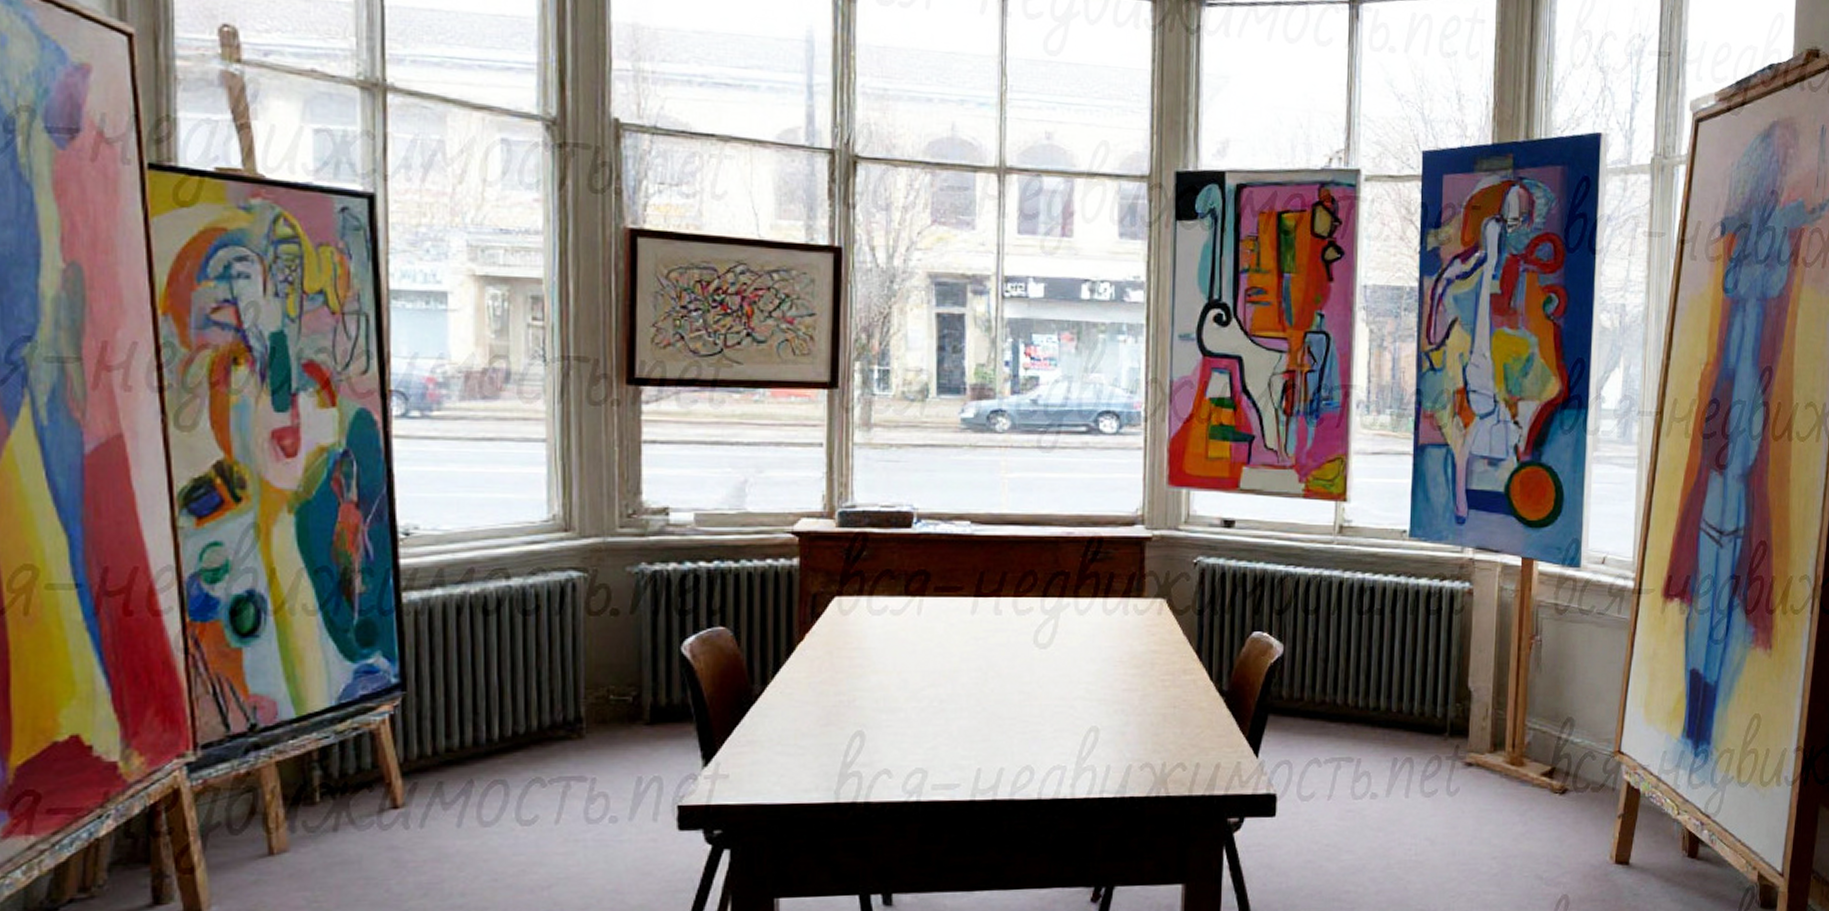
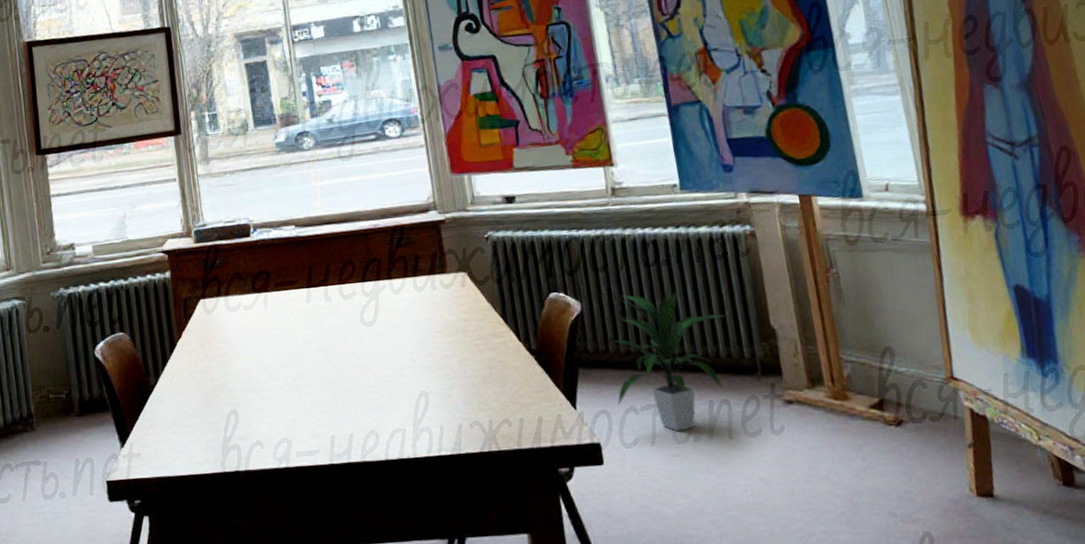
indoor plant: none [1301,638,1426,787] -> present [615,288,725,432]

